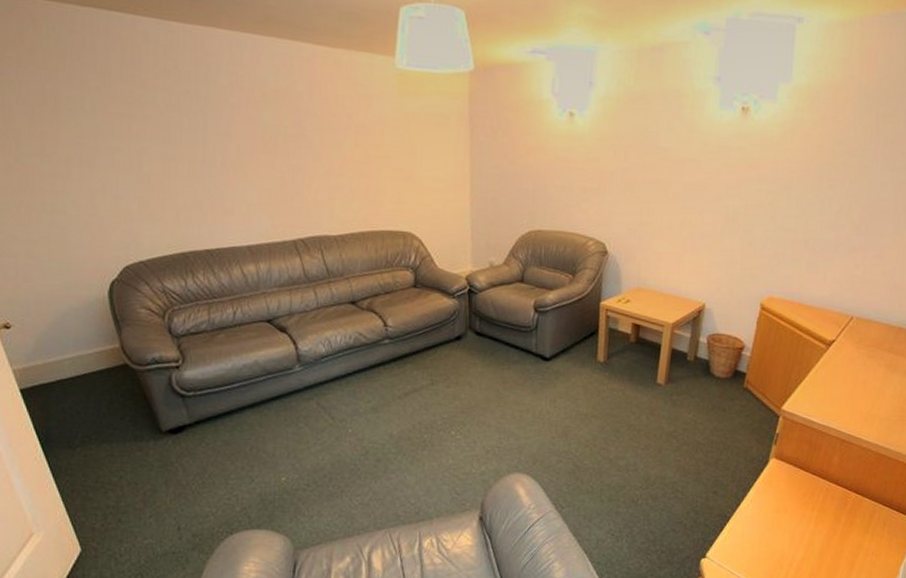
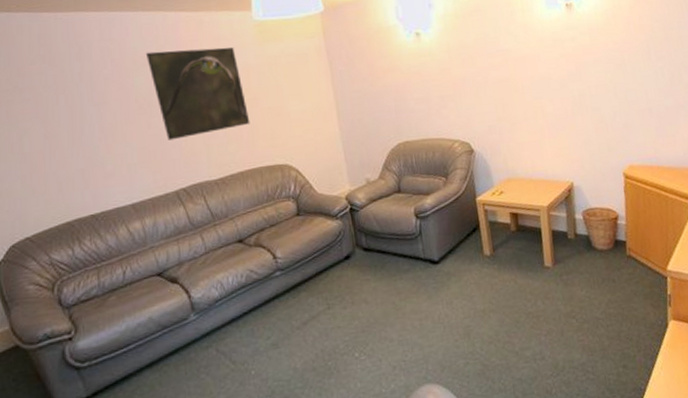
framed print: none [277,85,378,187] -> present [146,47,251,140]

